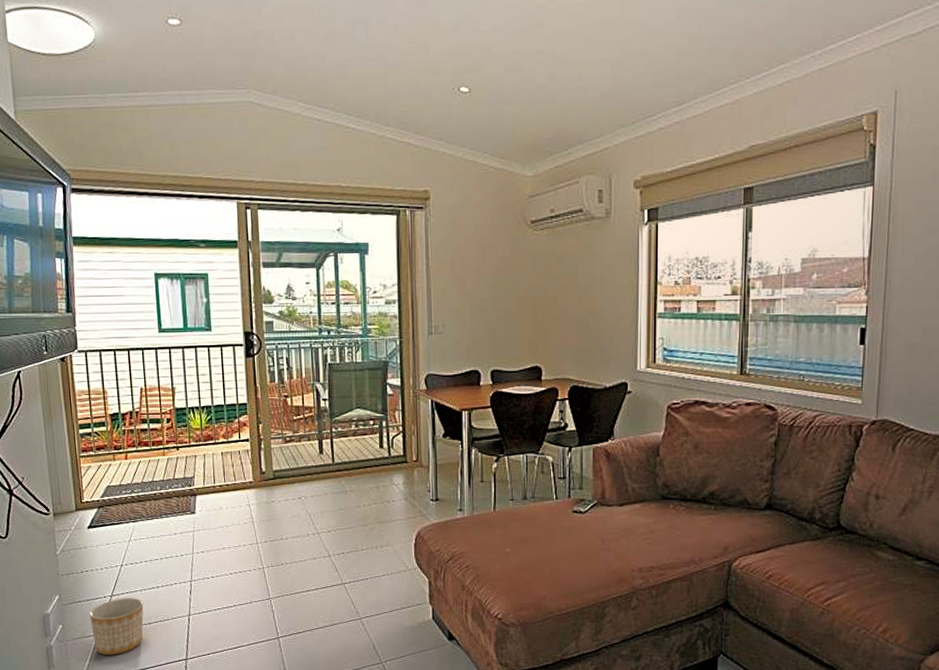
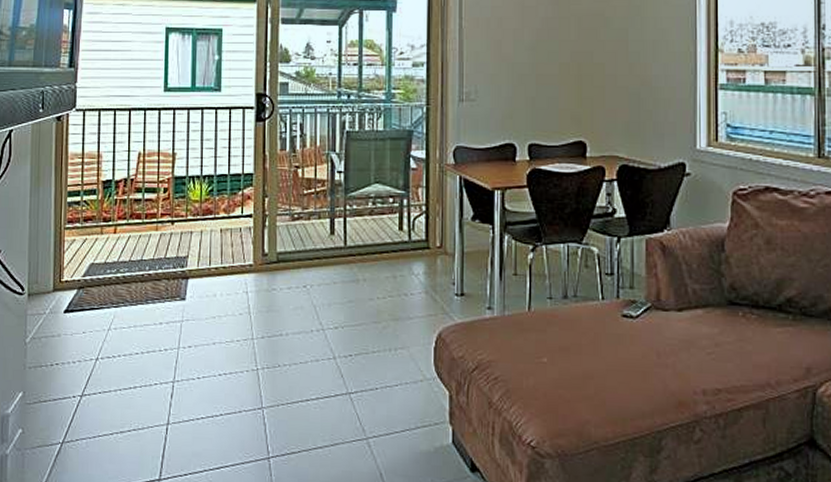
planter: present [90,598,144,655] -> none [54,399,117,470]

